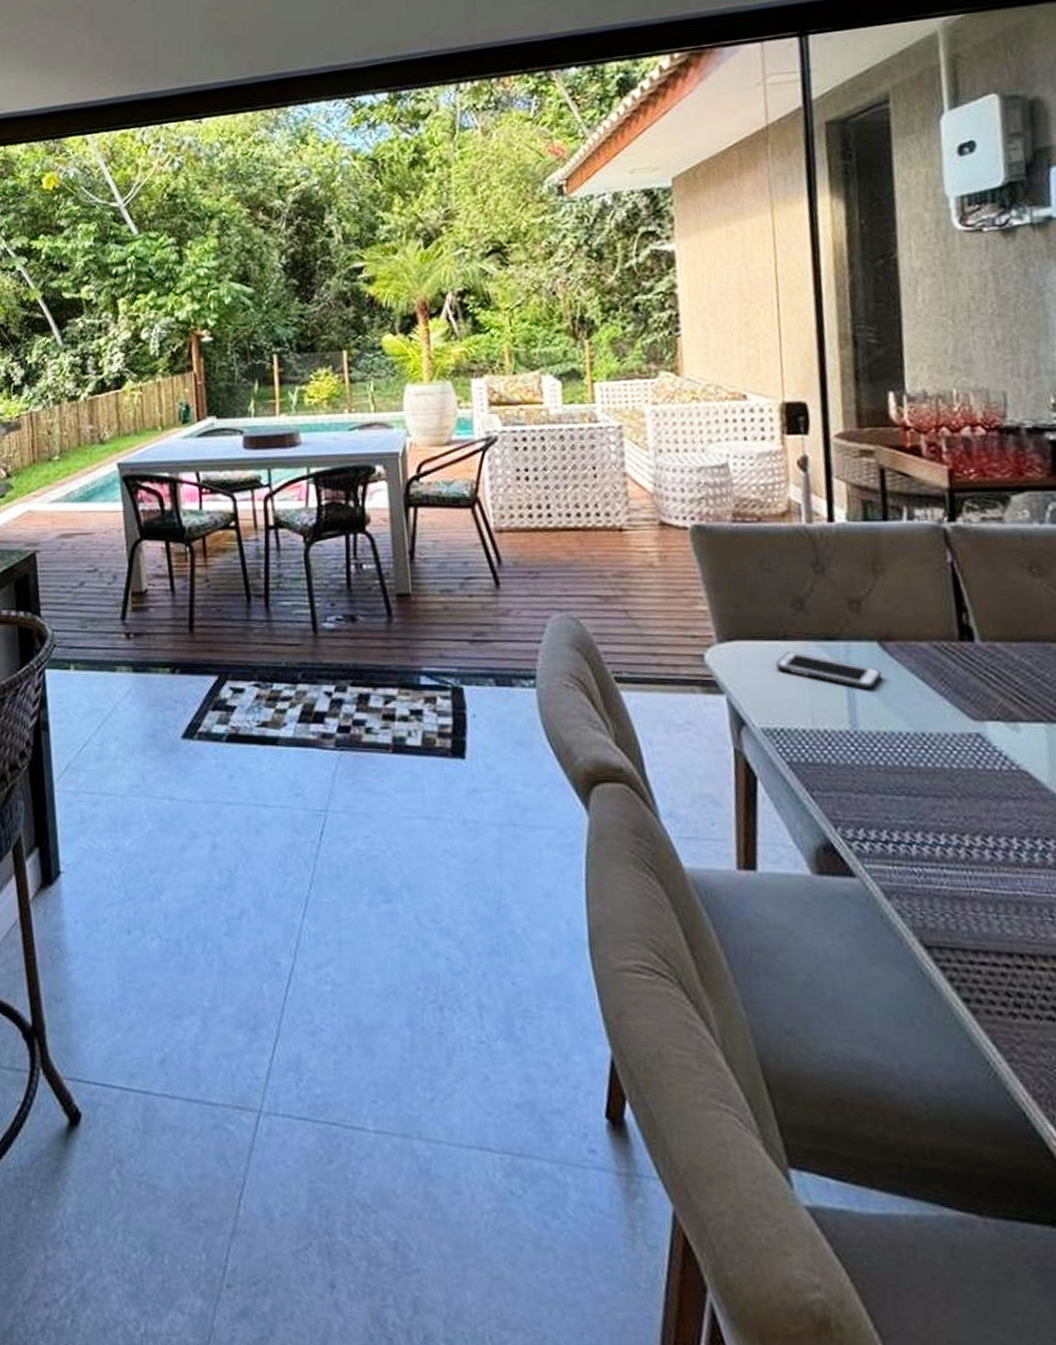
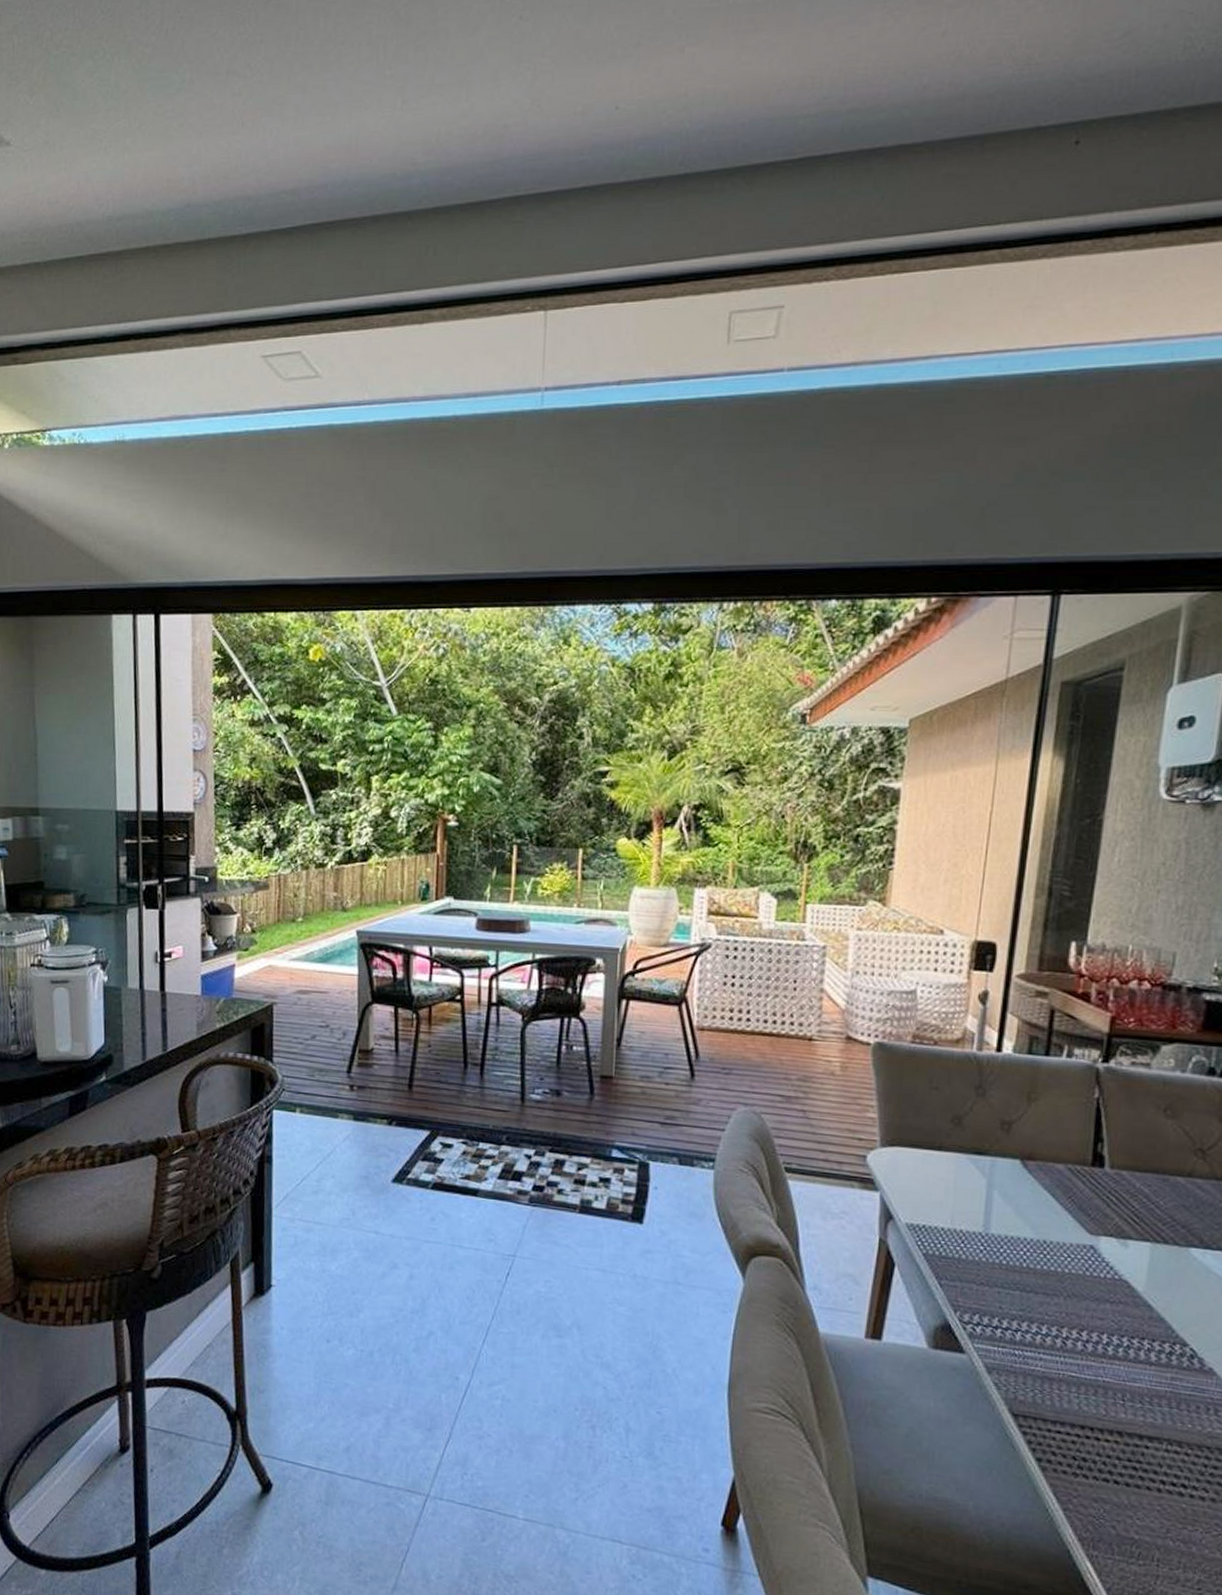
cell phone: present [775,651,882,690] -> none [927,1160,1018,1200]

